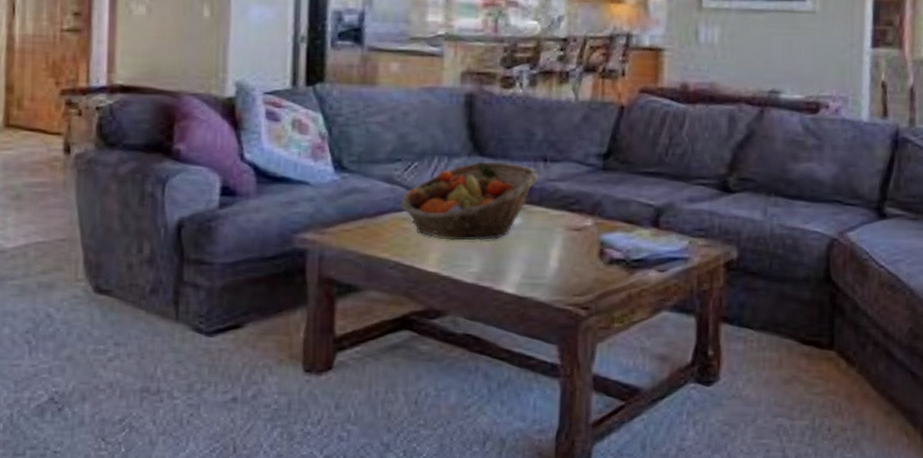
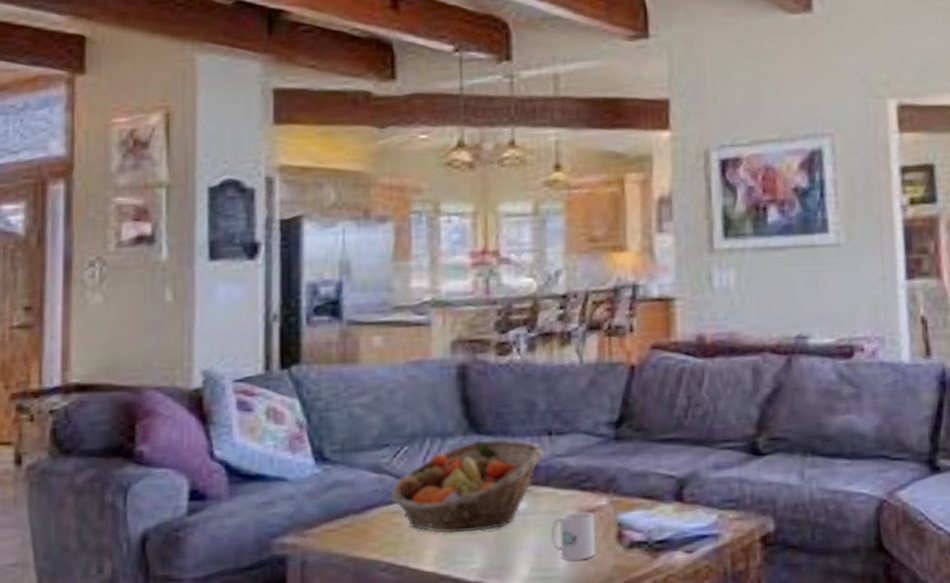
mug: none [540,229,581,271] -> present [550,512,596,561]

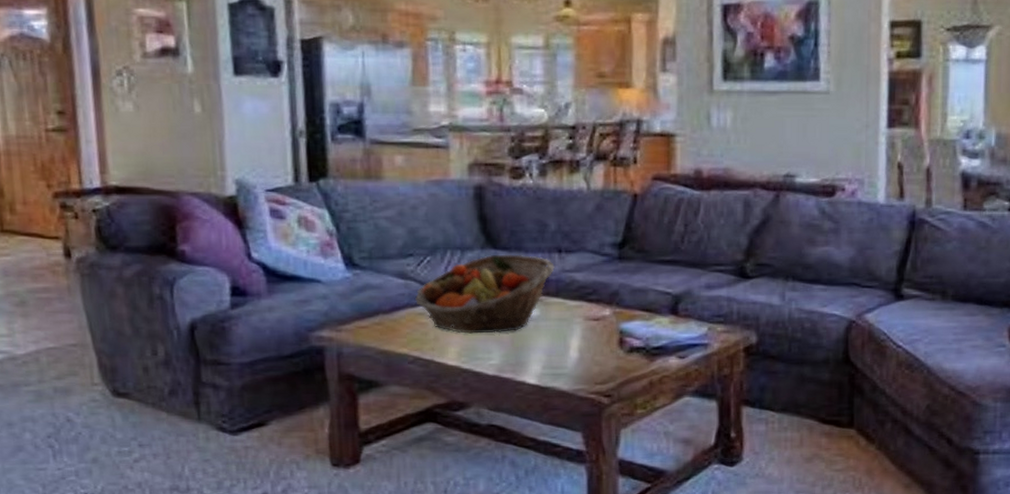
mug: present [550,512,596,561] -> none [560,320,600,361]

